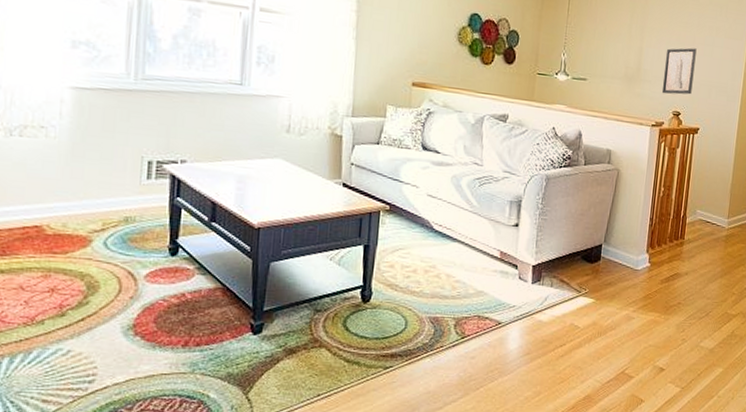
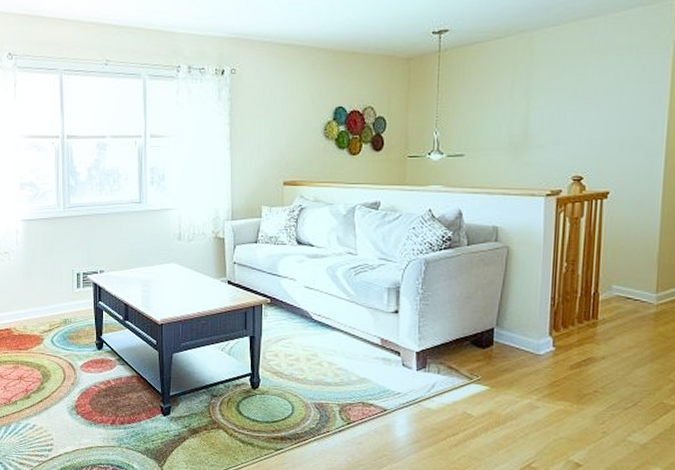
wall art: present [662,48,697,95] -> none [556,102,599,159]

